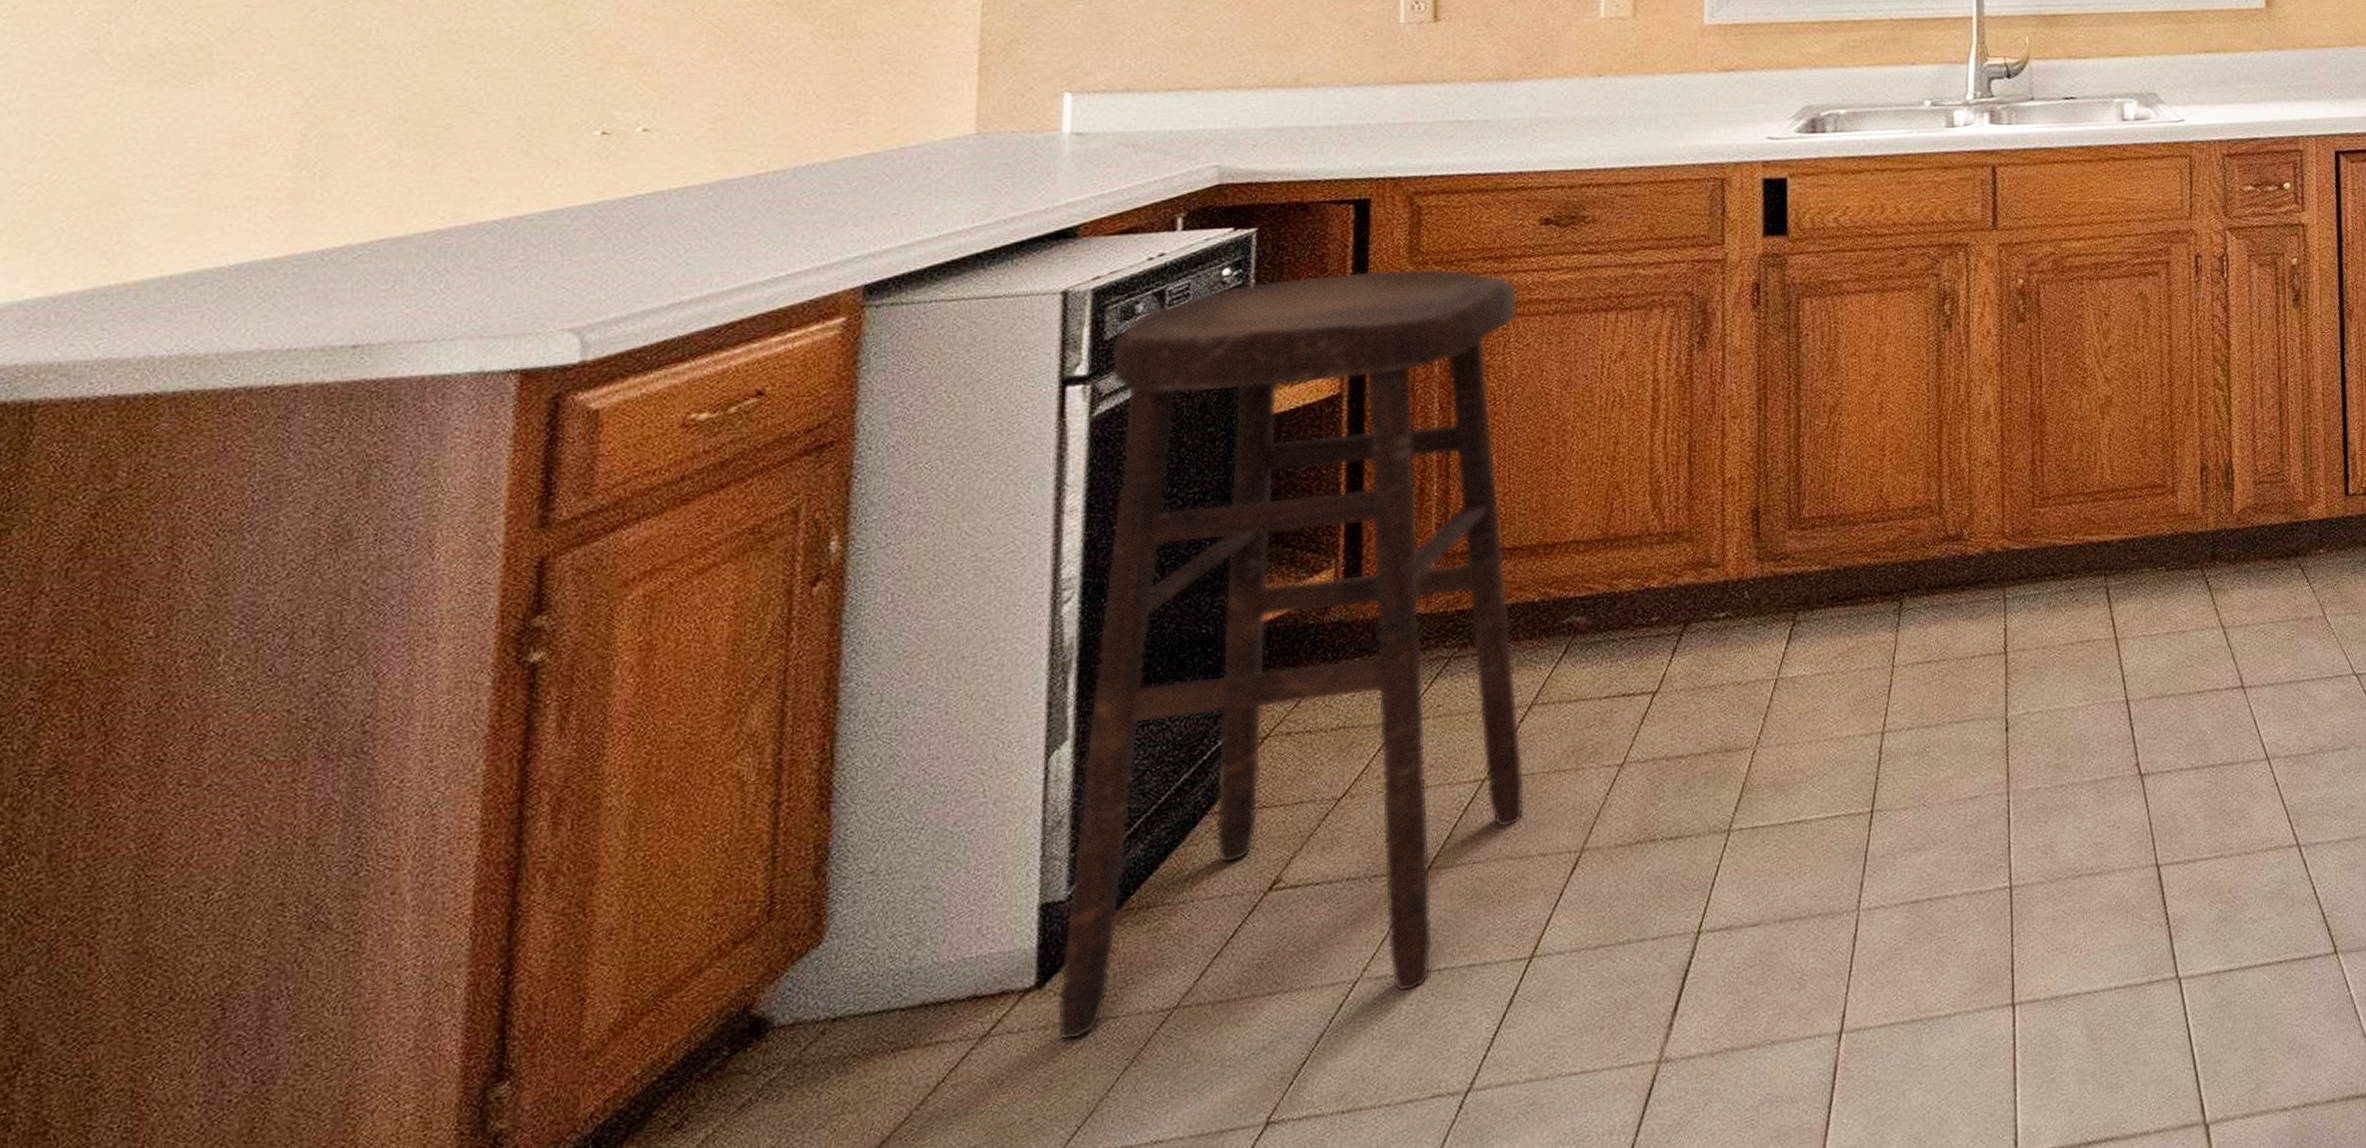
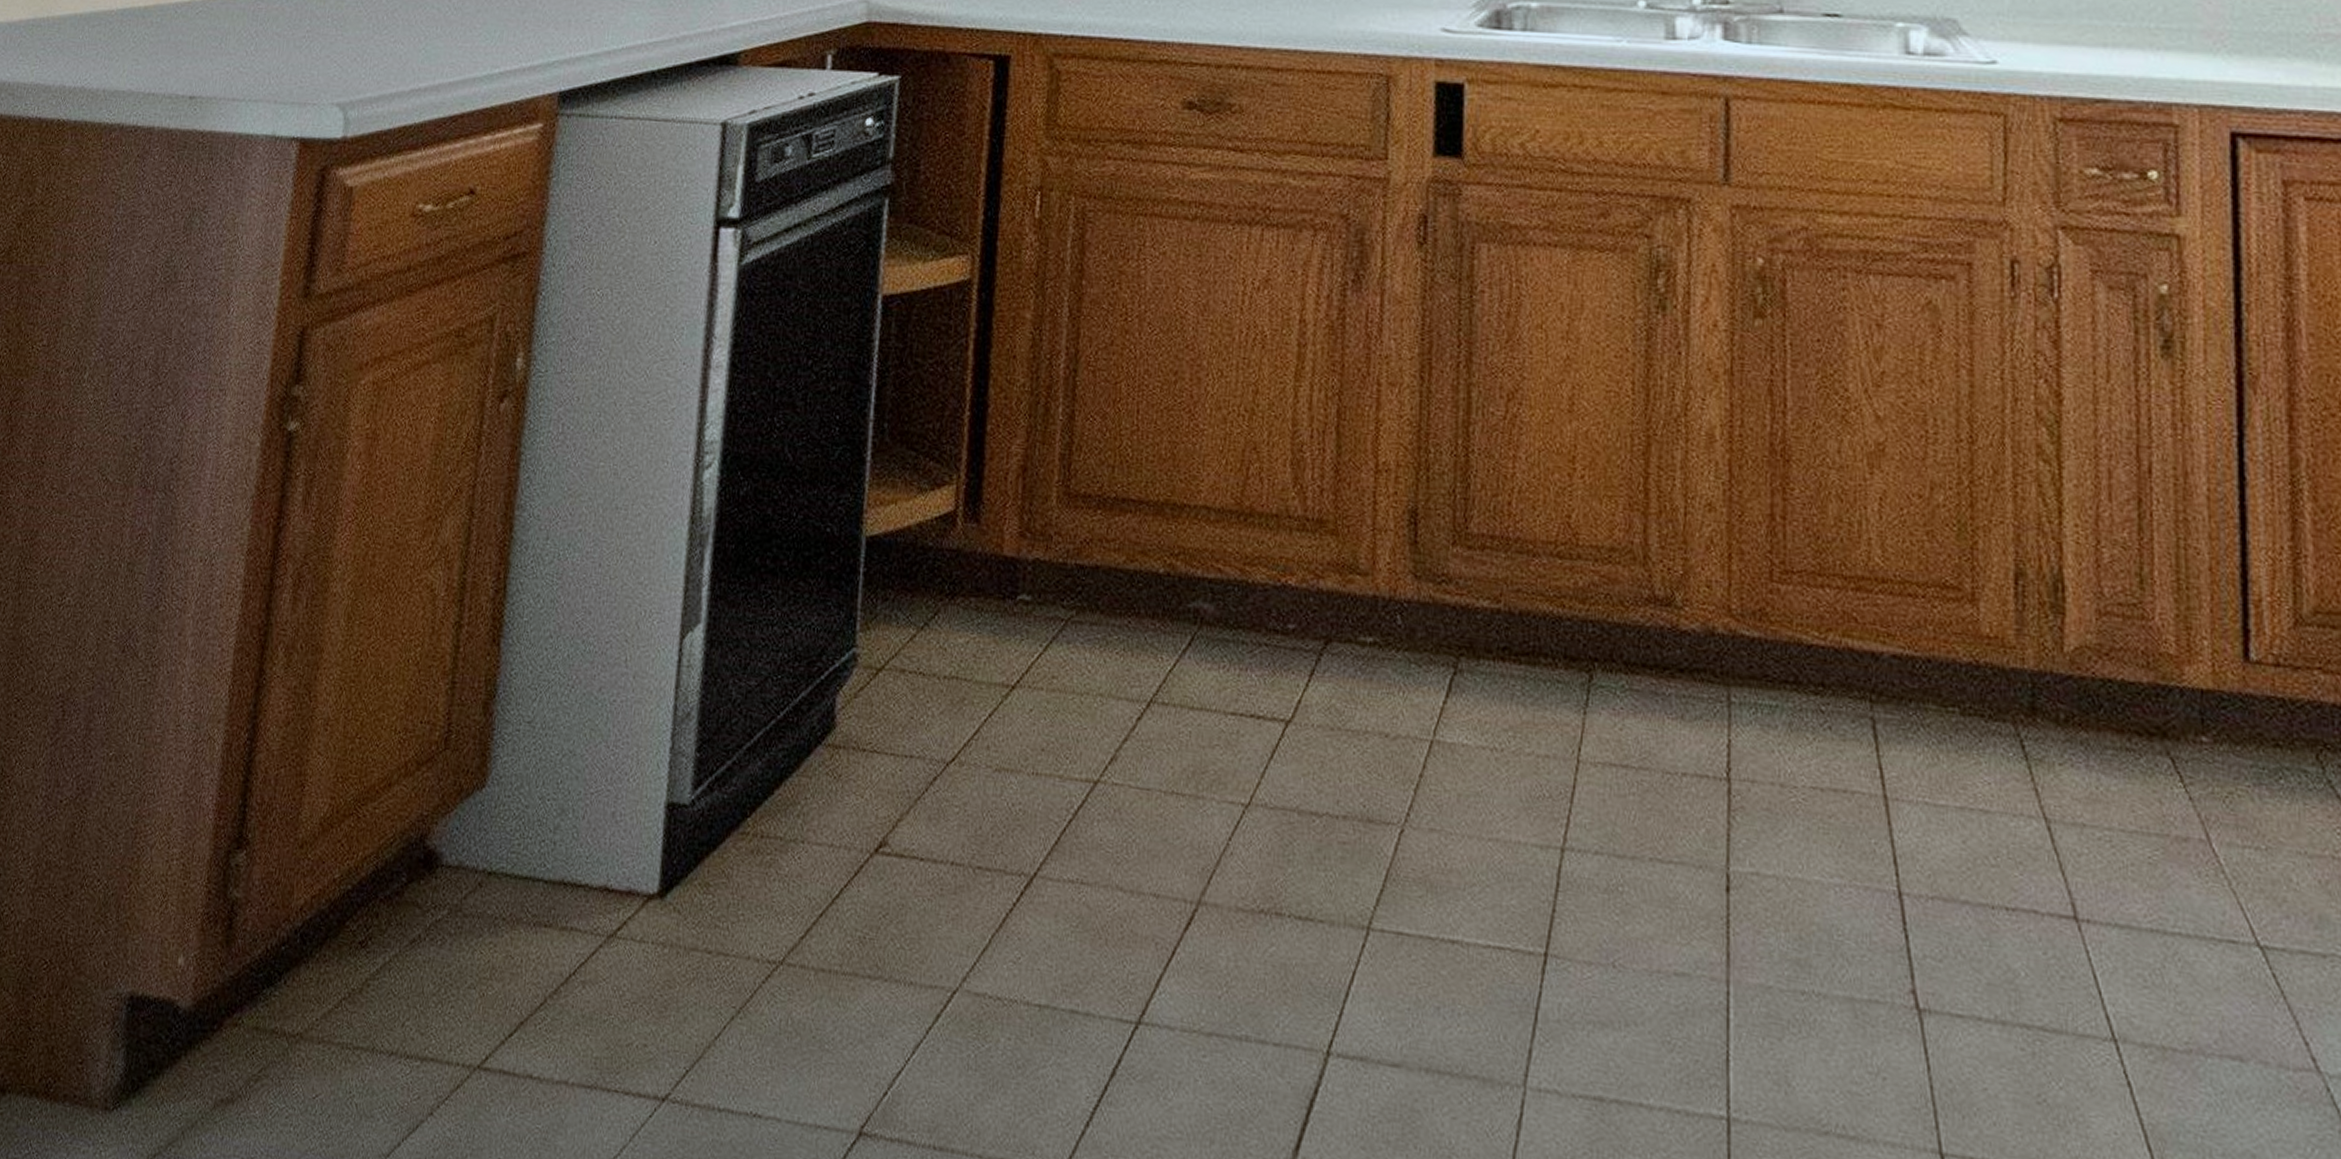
stool: present [1057,268,1524,1041] -> none [674,137,1155,1023]

